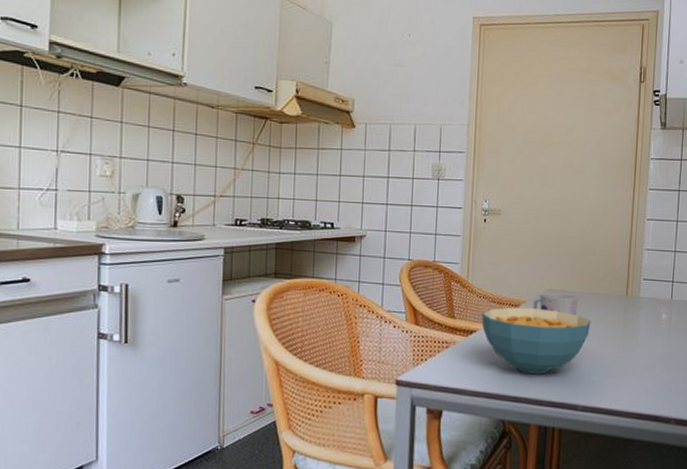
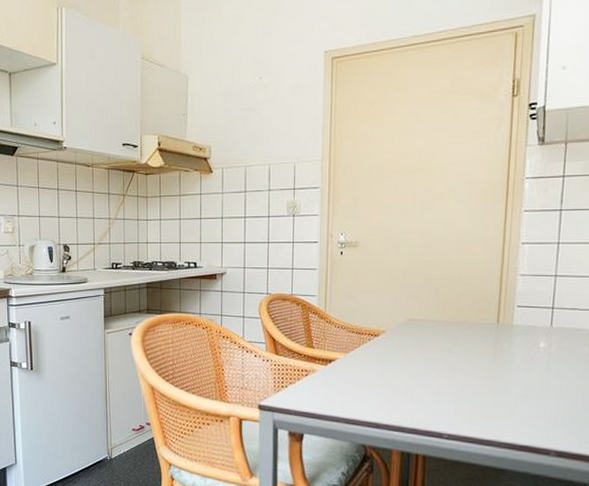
cereal bowl: present [482,307,591,374] -> none [340,336,458,402]
mug: present [532,292,579,316] -> none [392,321,443,345]

